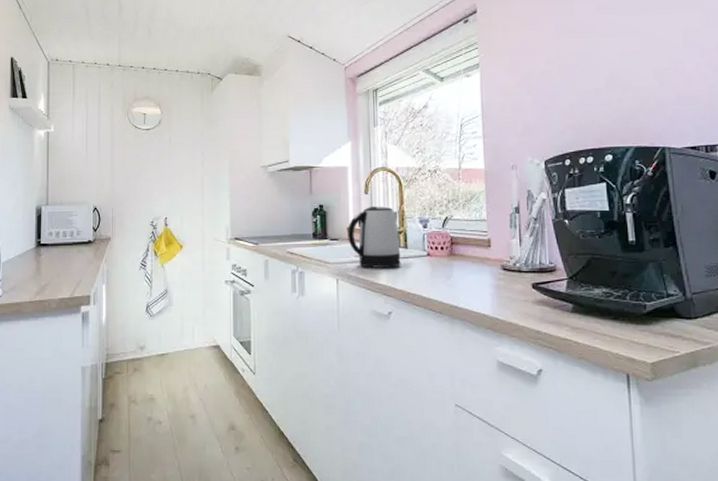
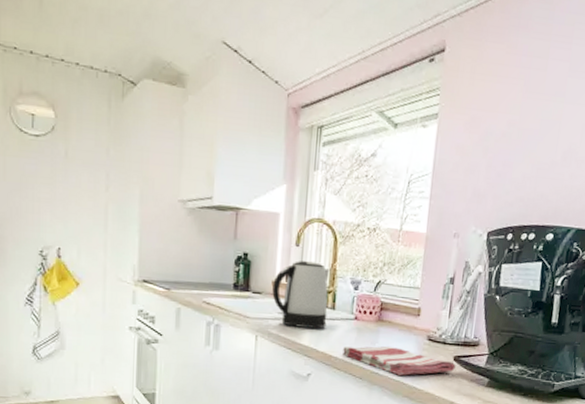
dish towel: none [420,278,535,307] -> present [343,346,456,376]

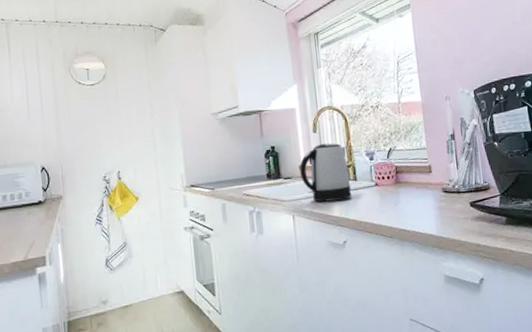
dish towel: present [343,346,456,376] -> none [370,203,474,229]

